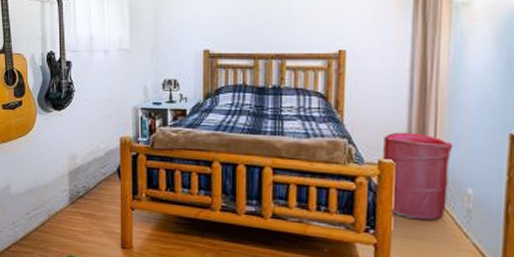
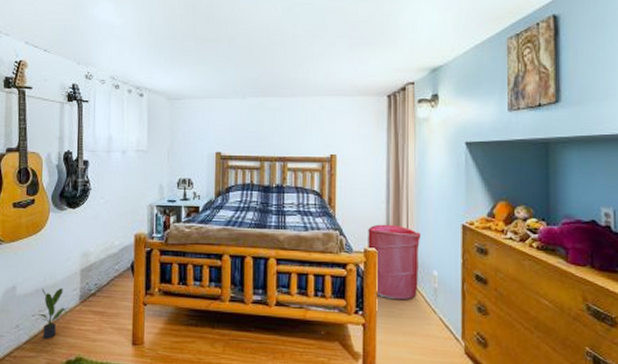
potted plant: none [30,189,60,237] -> present [37,288,69,339]

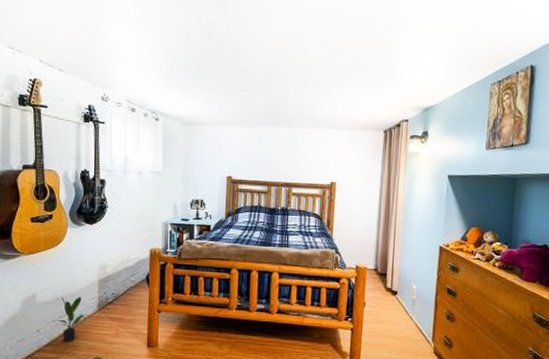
laundry hamper: present [368,224,421,299] -> none [359,244,405,308]

